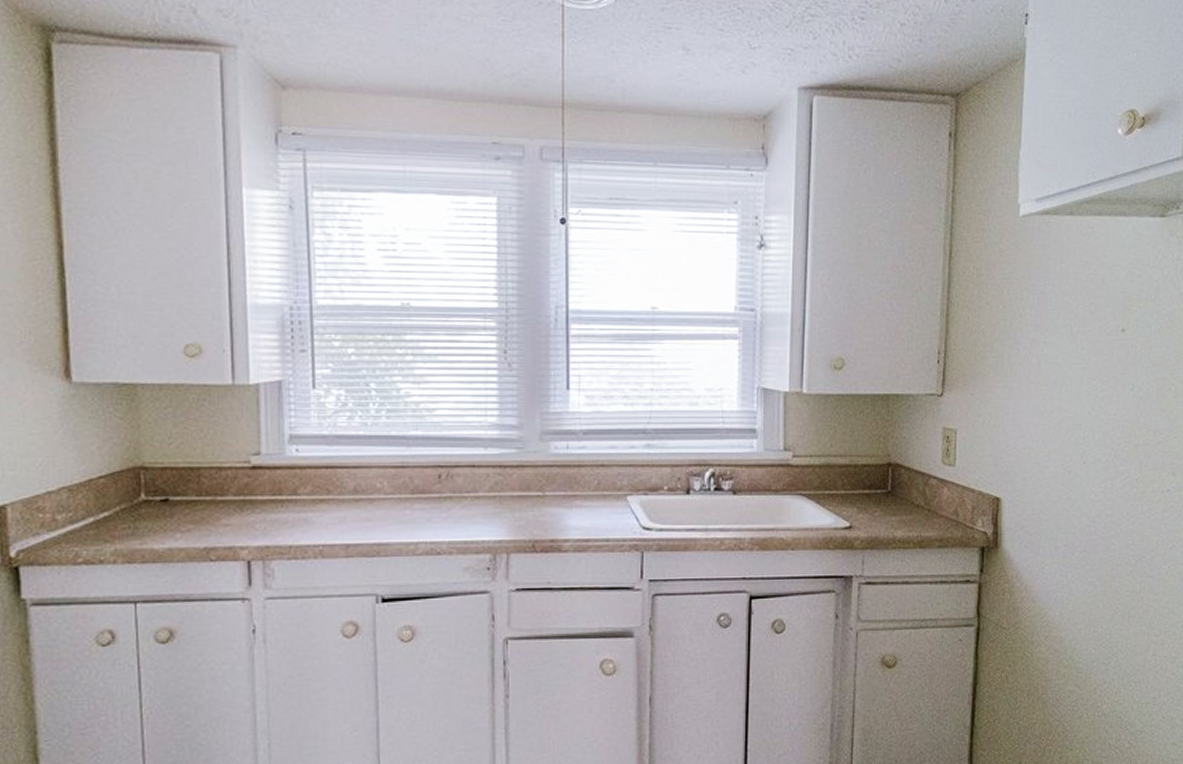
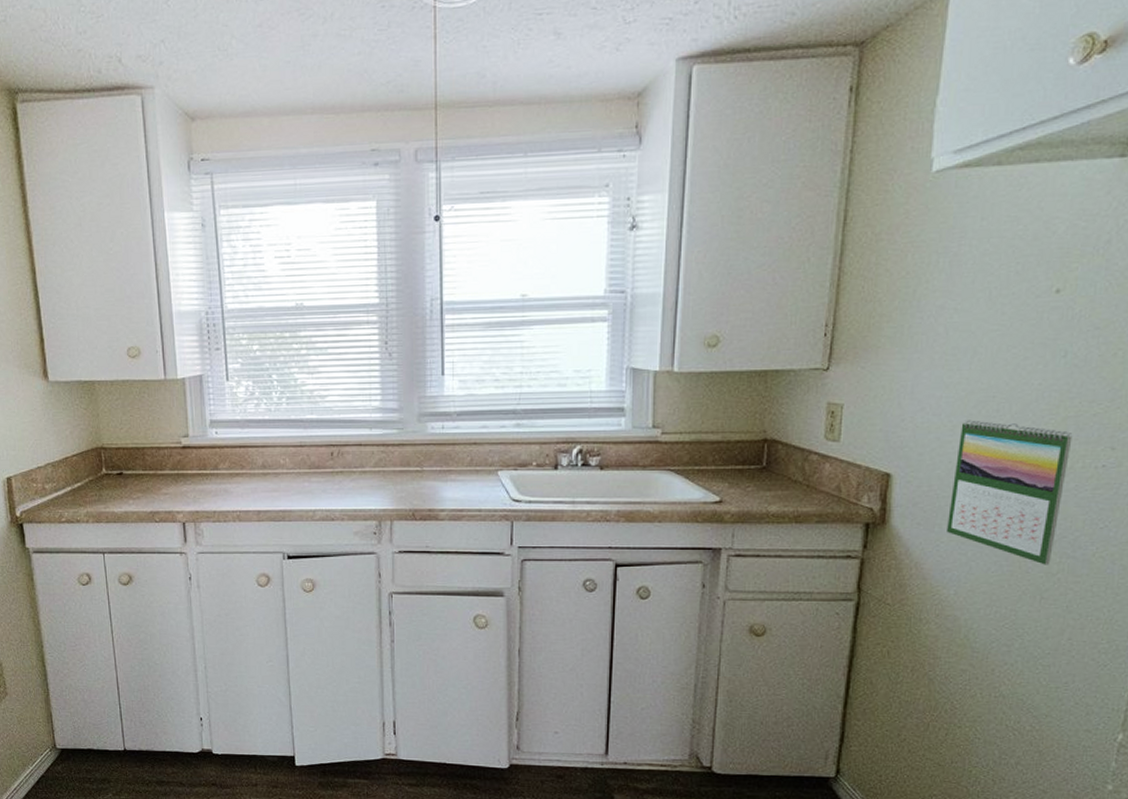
calendar: none [1050,446,1143,585] -> present [947,420,1073,565]

